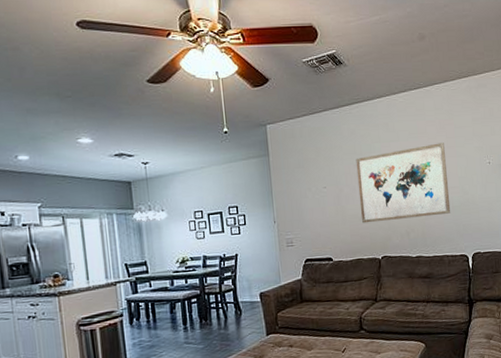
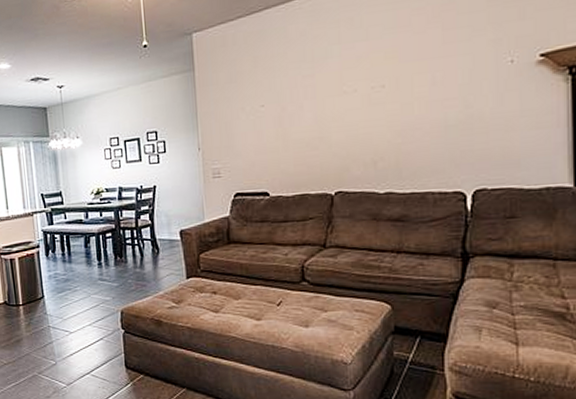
wall art: present [355,143,451,224] -> none [305,37,443,150]

